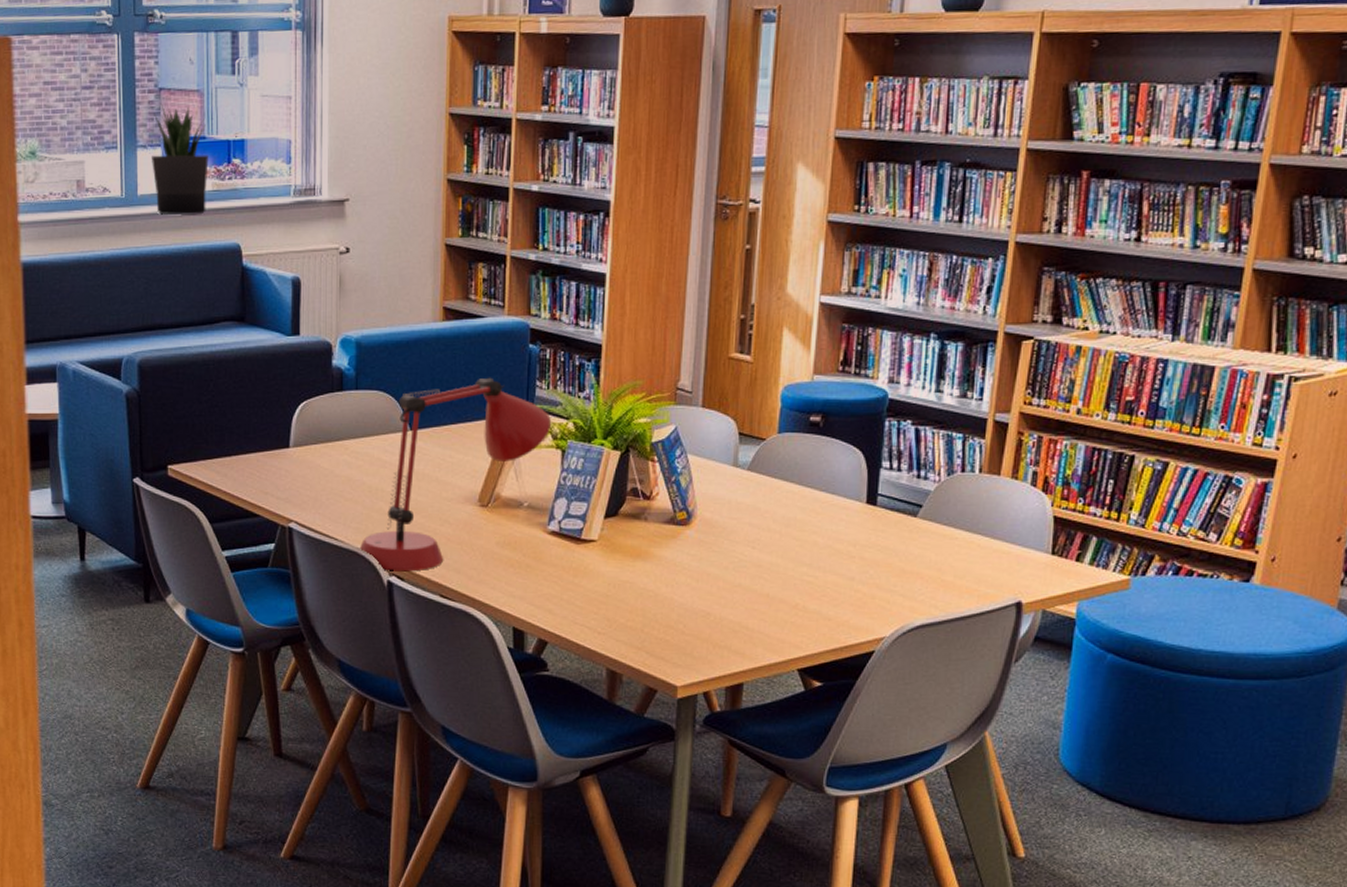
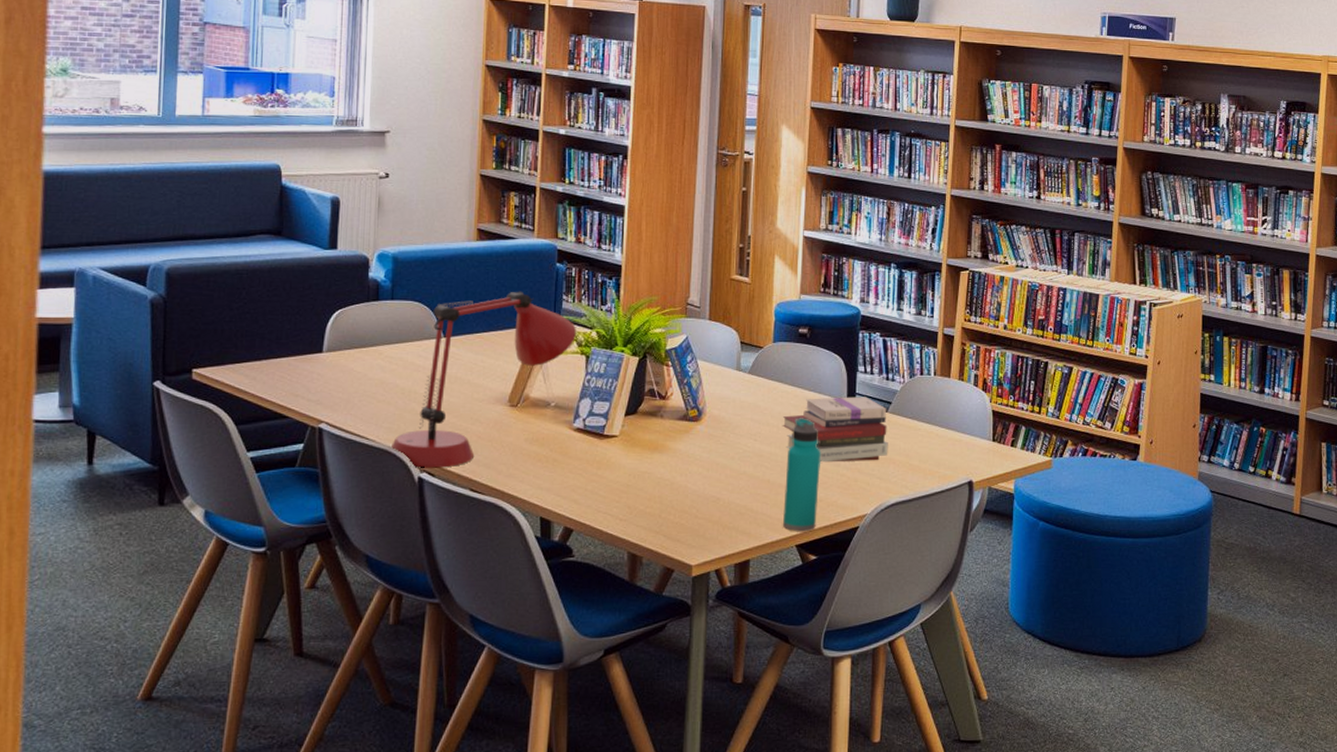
planter: present [152,103,209,215] -> none [192,35,252,136]
water bottle: none [783,522,832,655] -> present [783,418,822,532]
books: none [786,498,916,576] -> present [782,397,888,463]

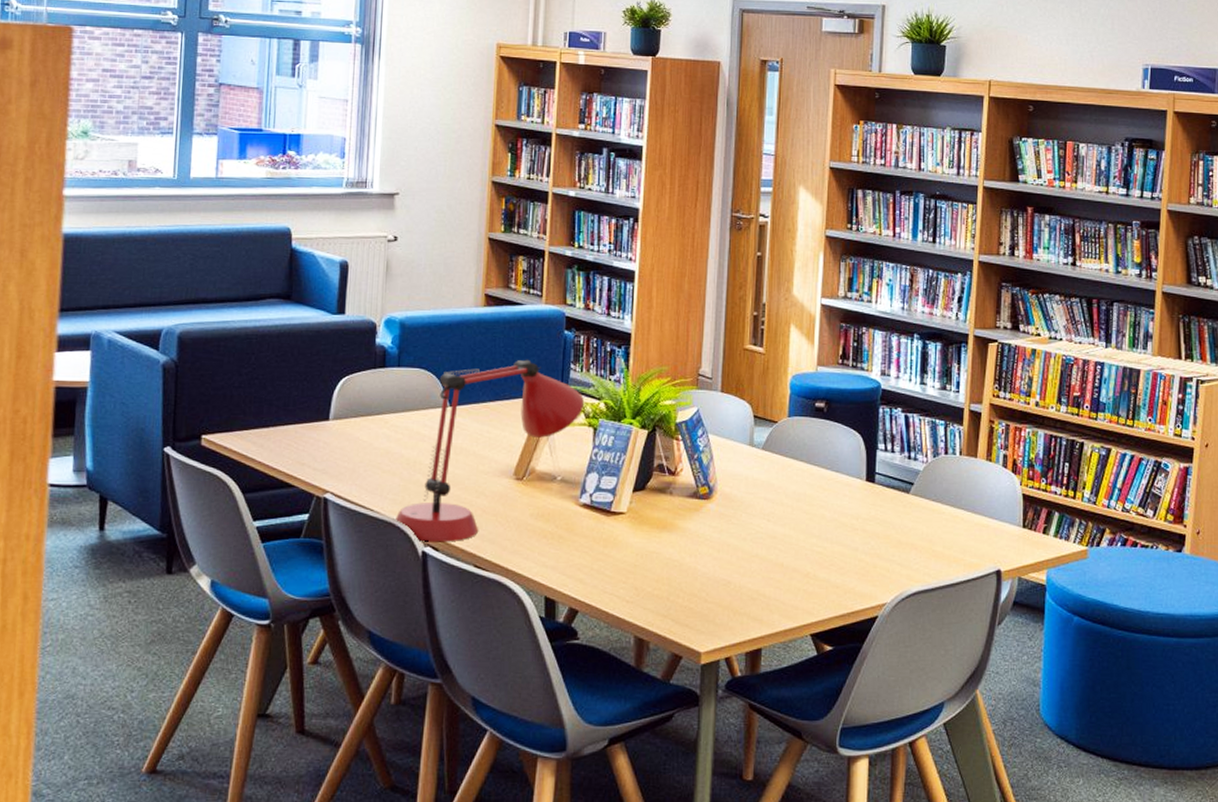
books: present [782,397,888,463] -> none [797,476,910,546]
water bottle: present [783,418,822,532] -> none [797,498,839,620]

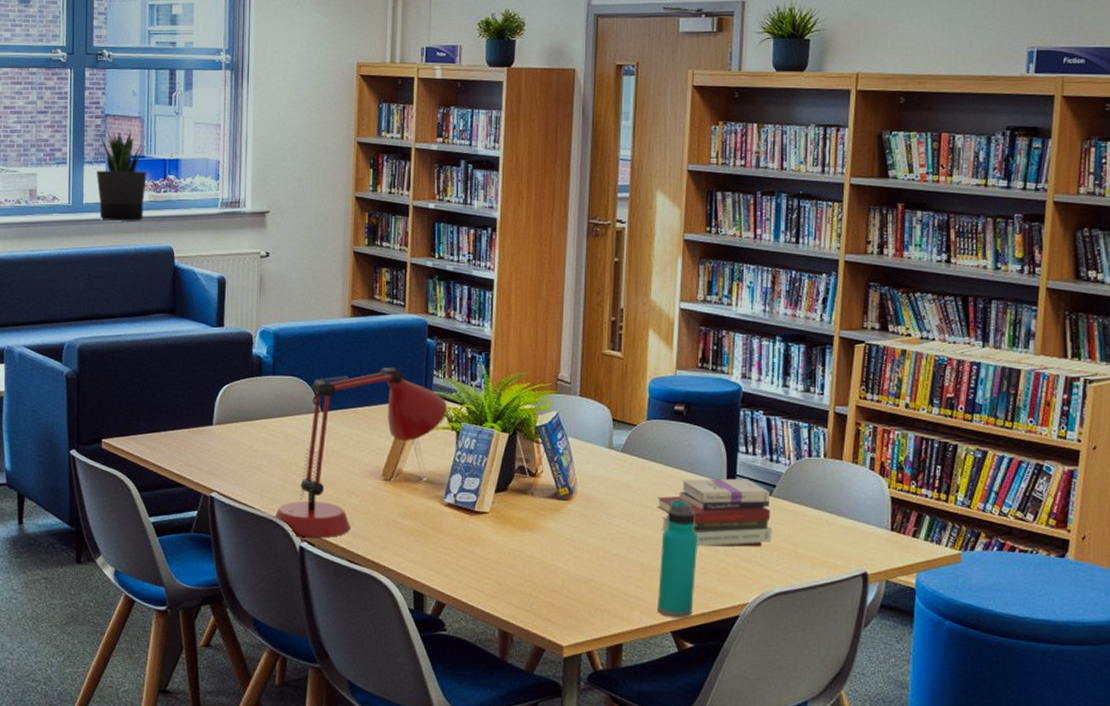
planter: none [207,97,264,198] -> present [96,127,147,221]
books: none [797,476,910,546] -> present [656,478,772,547]
water bottle: none [797,498,839,620] -> present [658,499,699,618]

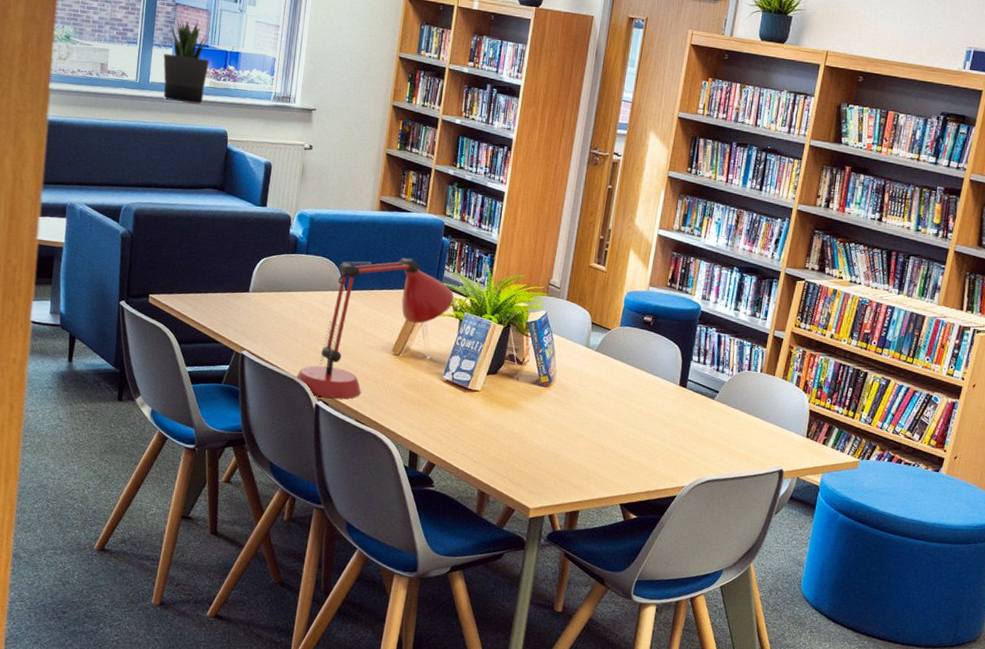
books: present [656,478,772,547] -> none [620,379,713,441]
water bottle: present [658,499,699,618] -> none [611,395,651,493]

